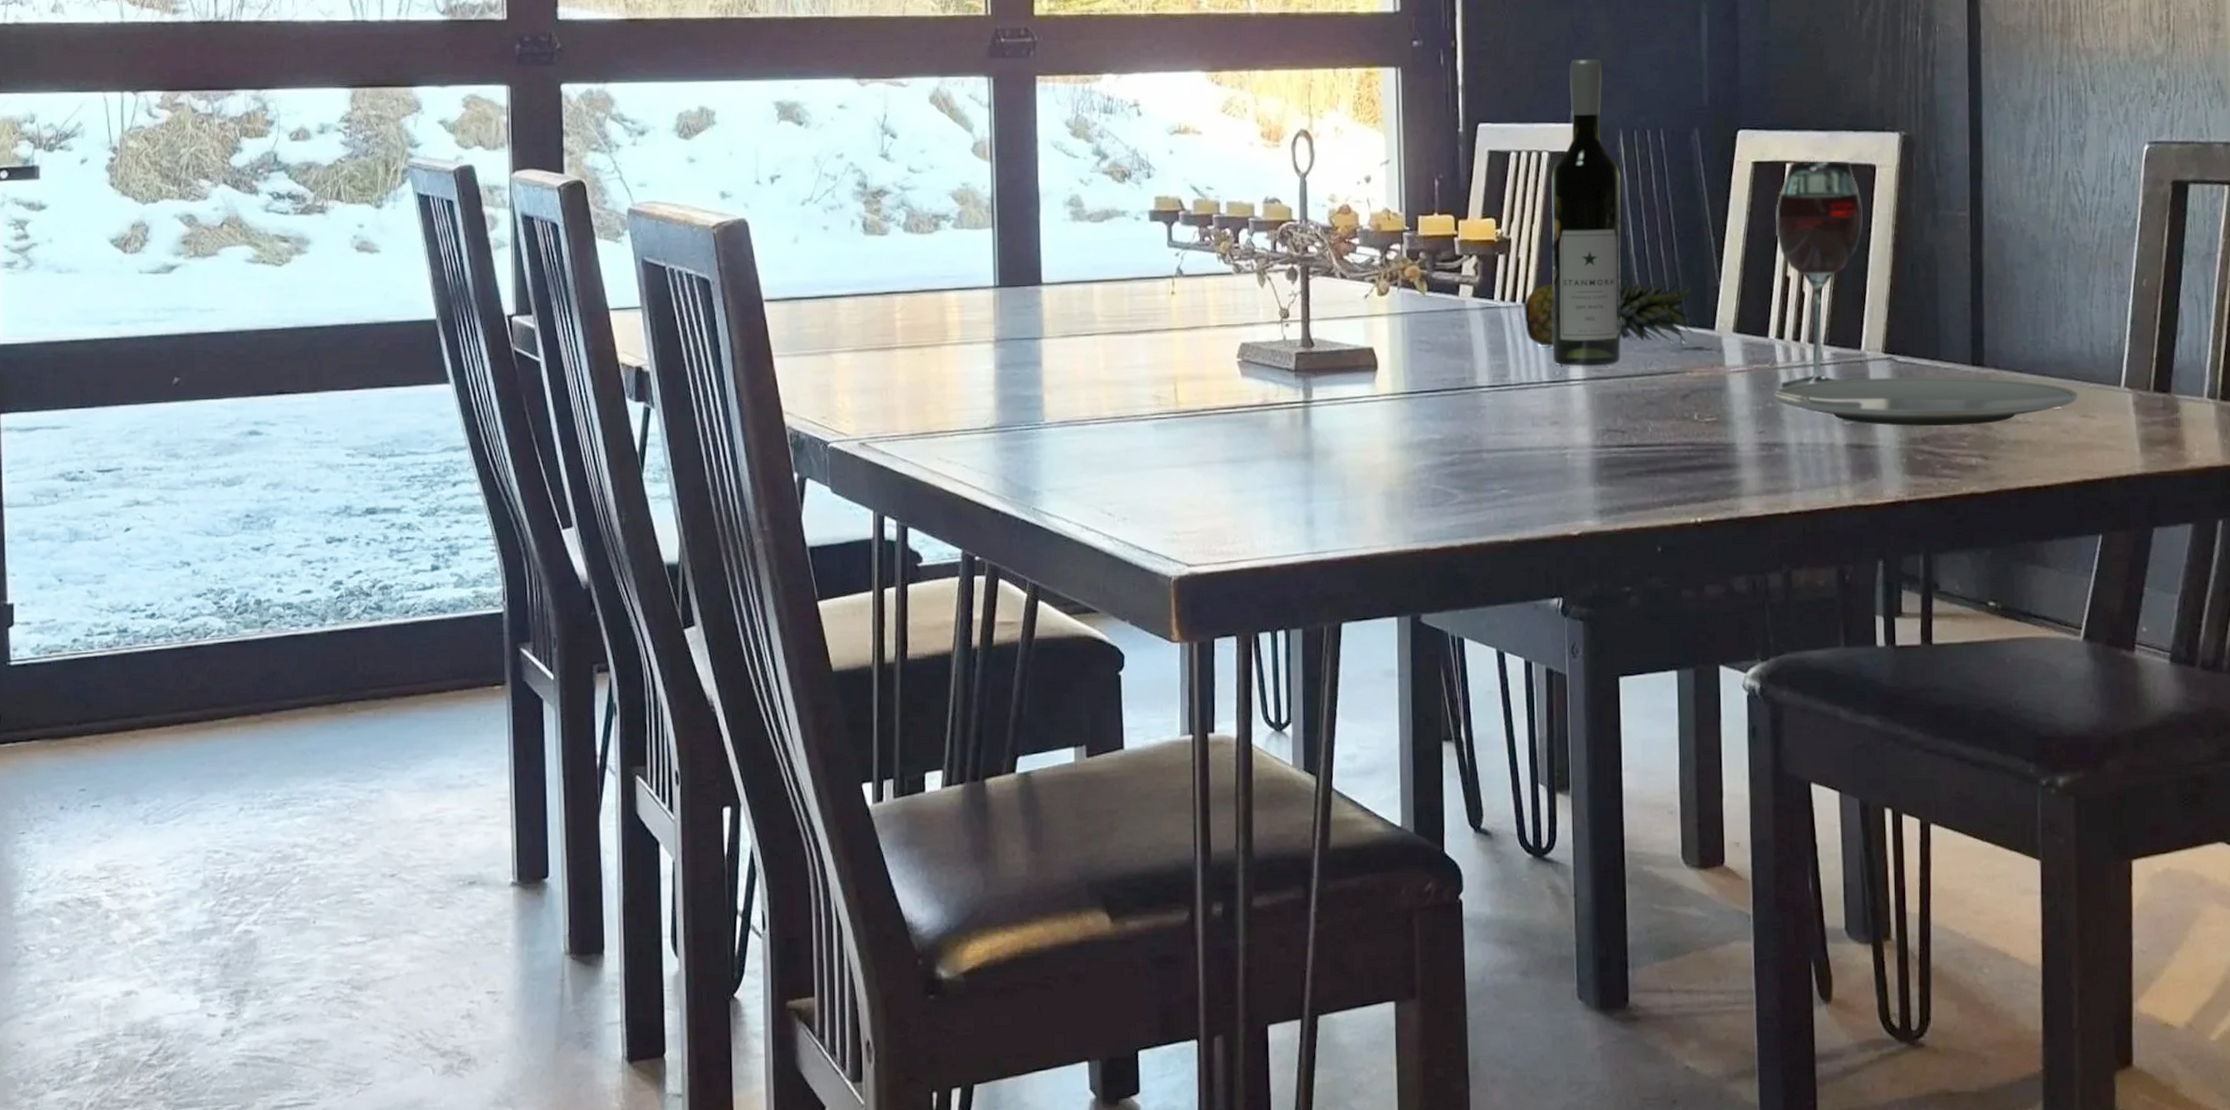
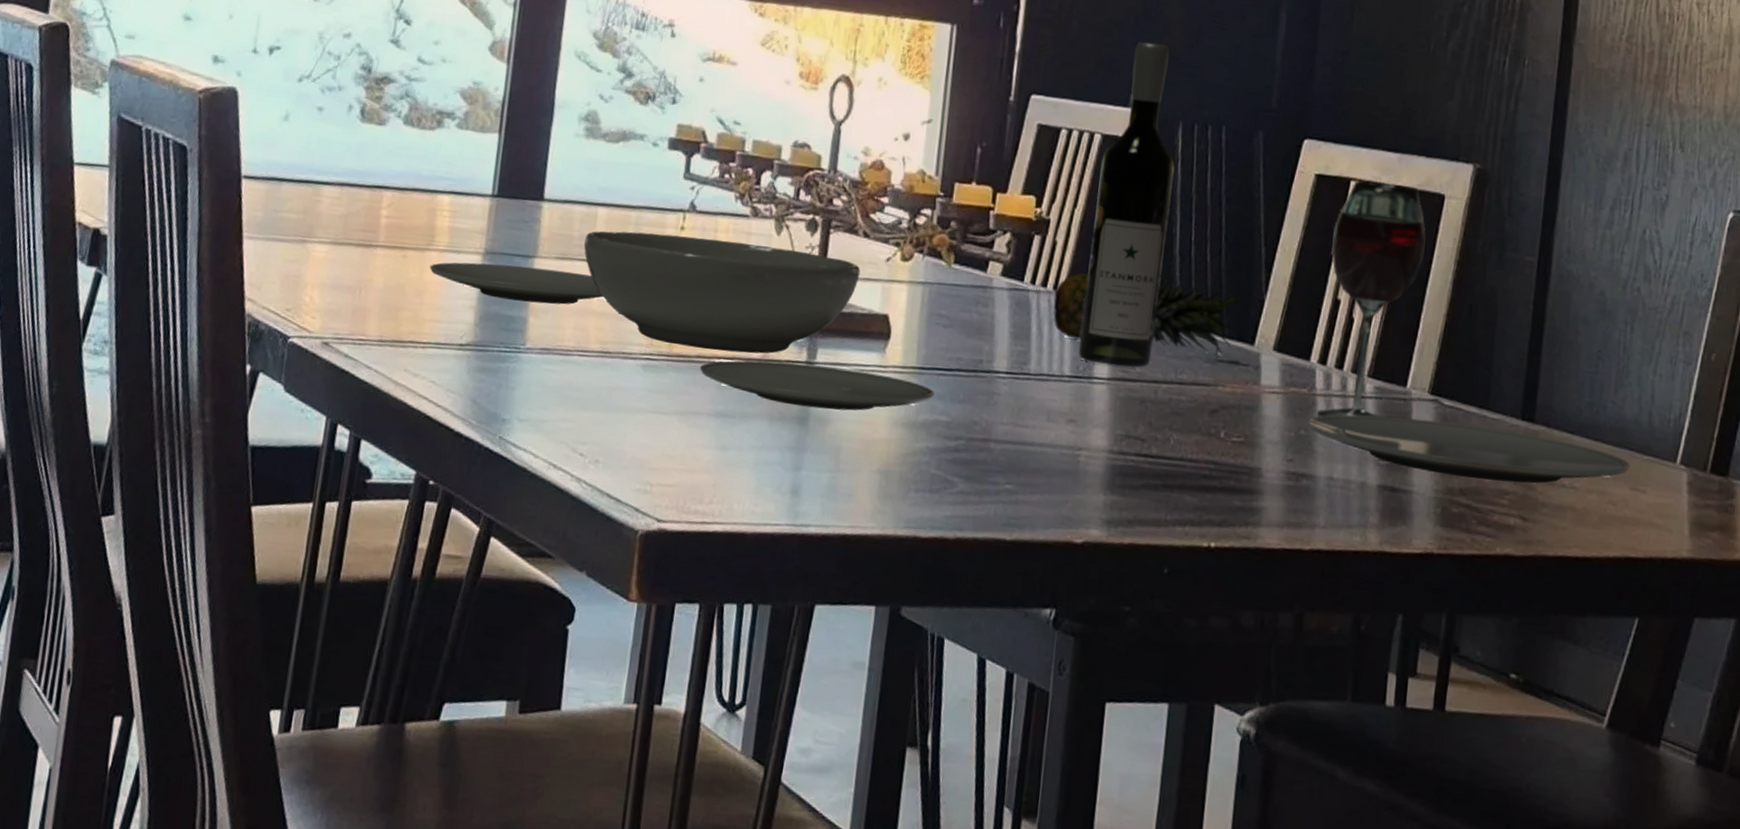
plate: none [946,347,1110,381] -> present [429,262,604,305]
bowl: none [1084,299,1342,402] -> present [583,231,861,354]
plate: none [1206,403,1426,443] -> present [699,360,935,411]

